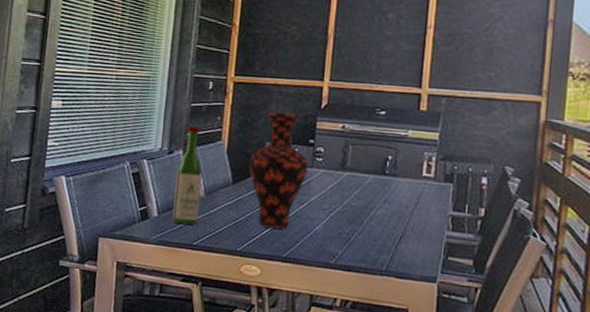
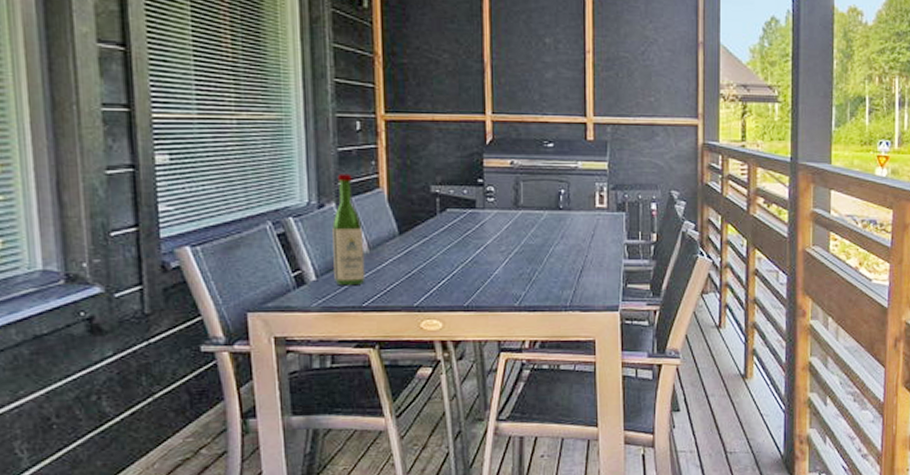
vase: present [249,112,309,229] -> none [414,151,480,277]

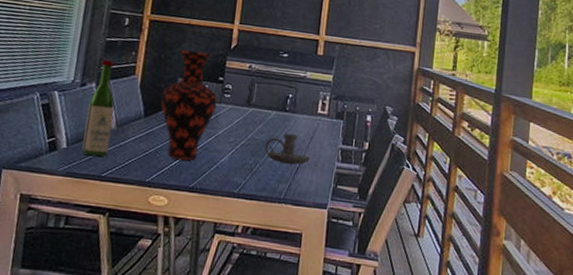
vase: none [414,151,480,277] -> present [161,49,218,161]
candle holder: none [542,235,593,267] -> present [264,133,310,165]

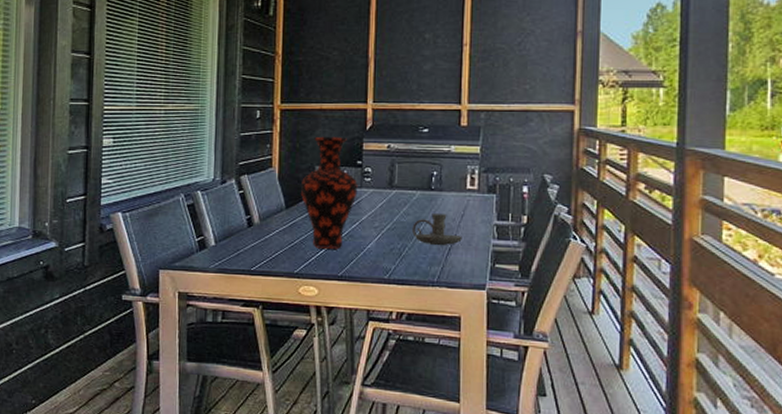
wine bottle: present [82,59,115,156] -> none [230,155,256,251]

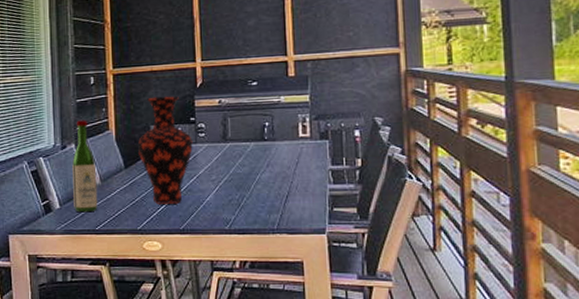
wine bottle: none [230,155,256,251] -> present [72,120,98,212]
candle holder: present [412,214,462,245] -> none [249,163,299,193]

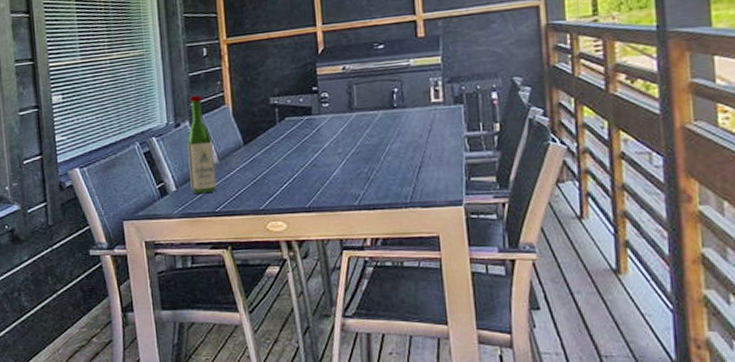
vase: present [137,96,193,204] -> none [256,64,317,182]

